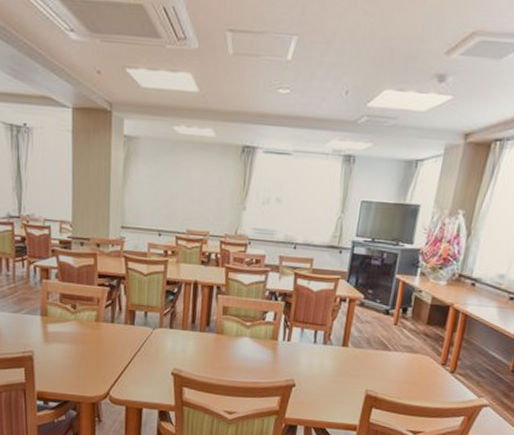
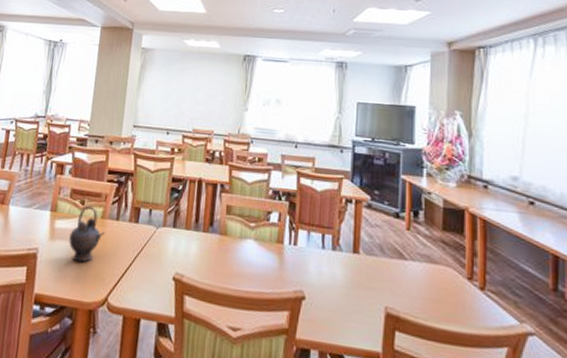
teapot: none [64,310,101,362] -> present [69,206,105,263]

